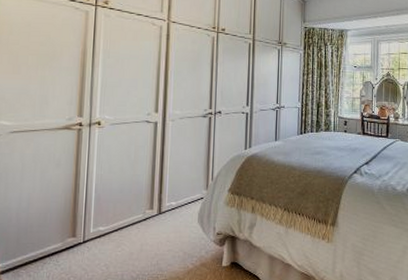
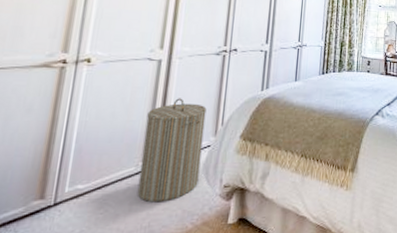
laundry hamper: none [146,156,198,245] -> present [137,98,207,203]

